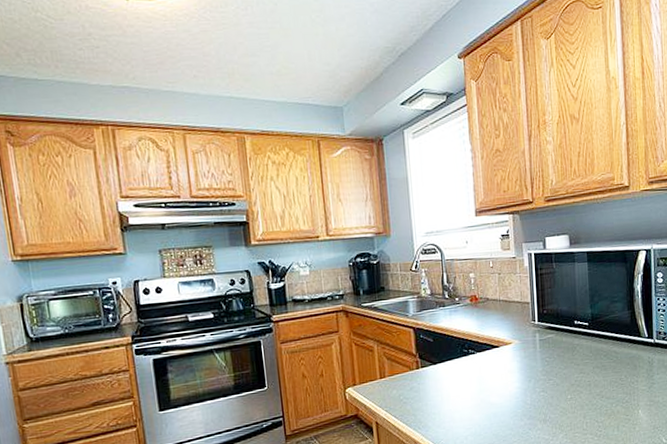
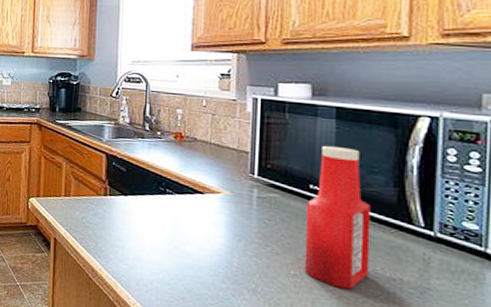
ketchup bottle: none [573,285,618,400] -> present [304,145,371,290]

